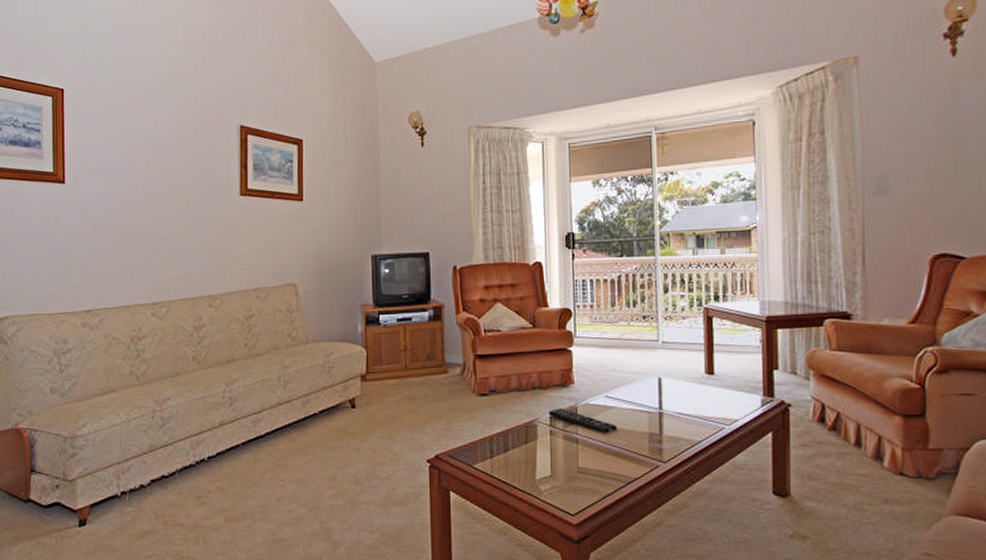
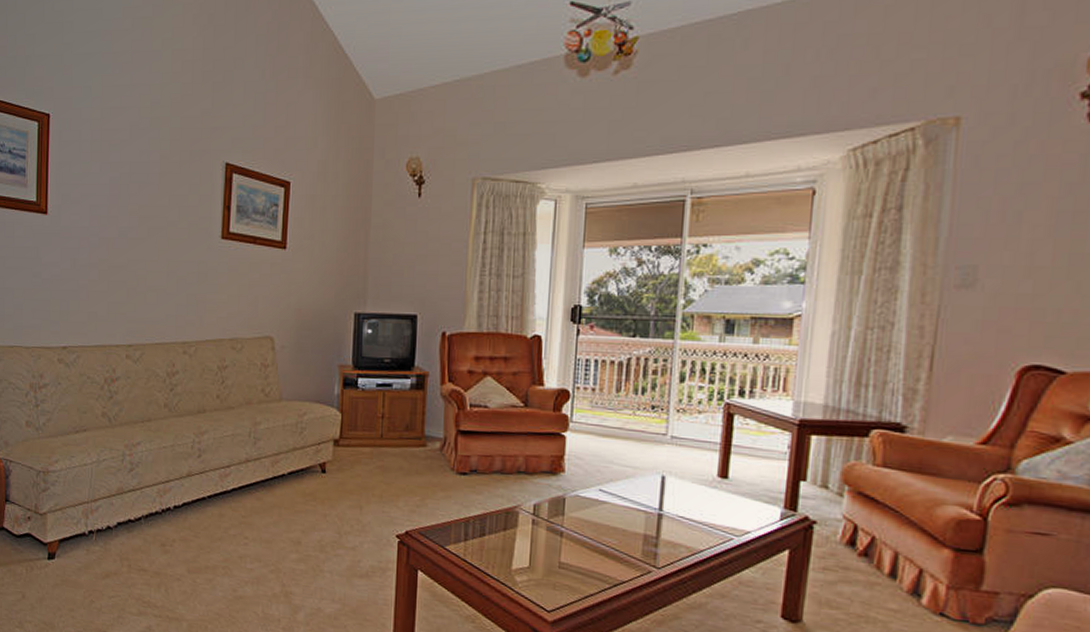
remote control: present [548,408,617,434] -> none [533,496,608,530]

